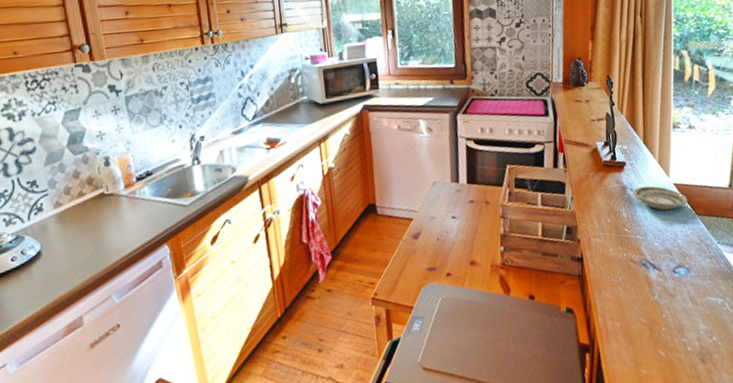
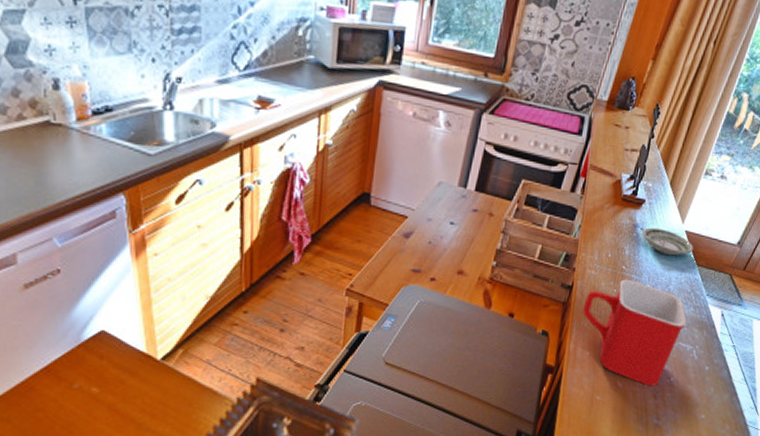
mug: none [599,240,708,350] -> present [583,279,687,386]

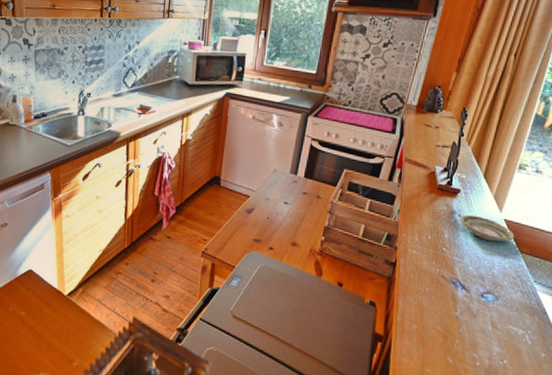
mug: present [583,279,687,386] -> none [407,260,515,367]

